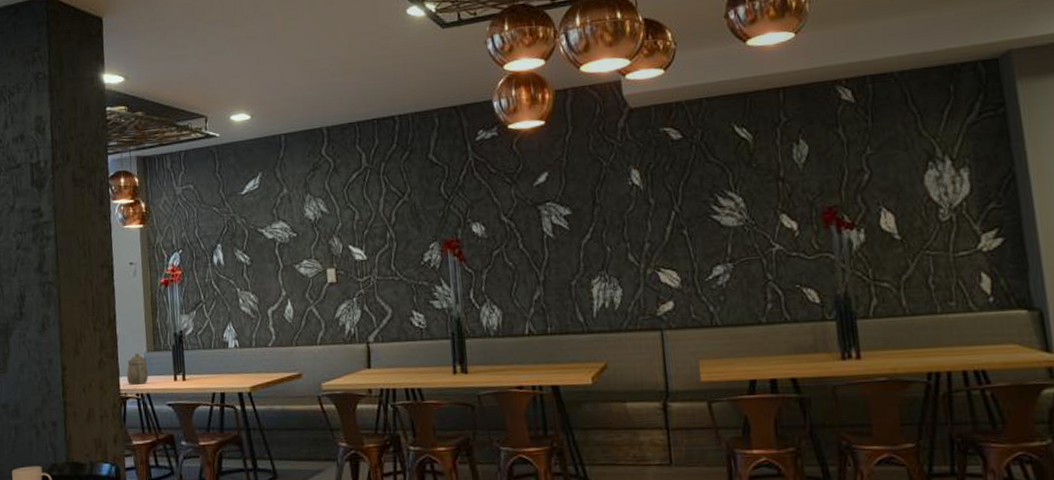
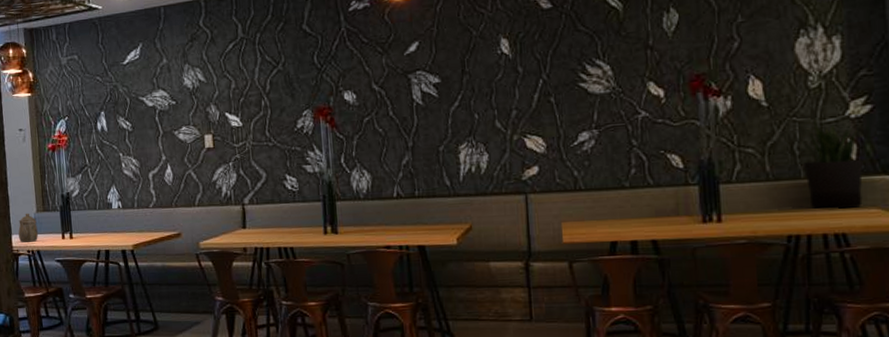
planter: none [937,252,1000,346] -> present [802,119,864,210]

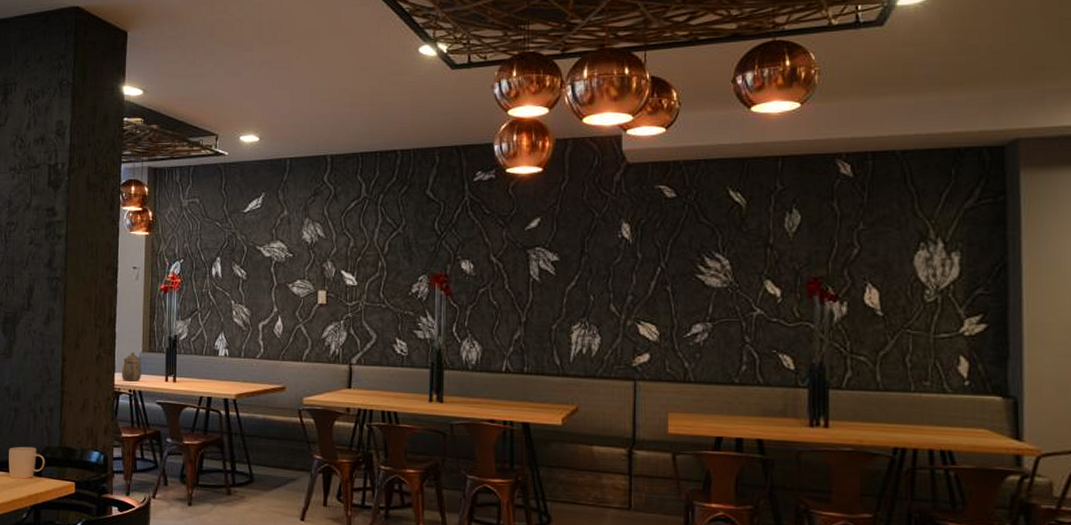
planter: present [802,119,864,210] -> none [915,333,974,426]

